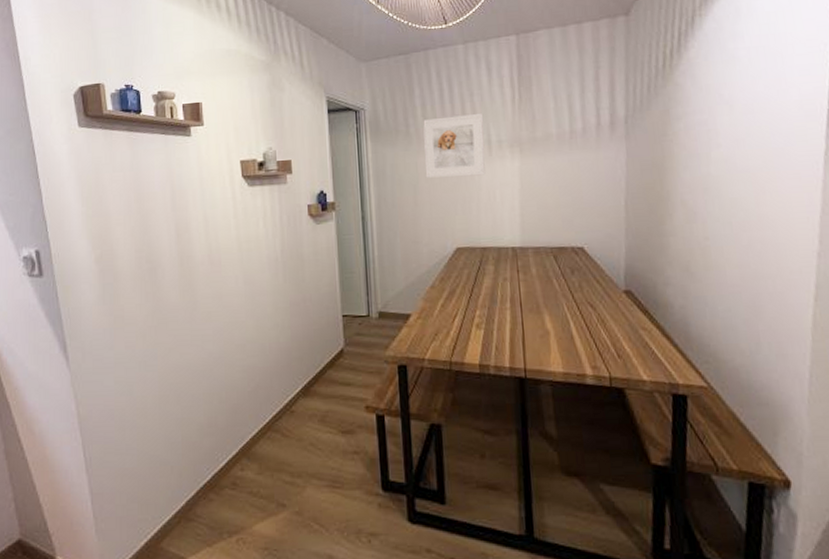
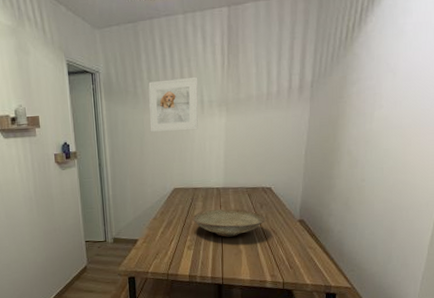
decorative bowl: none [481,274,579,313] -> present [192,209,266,237]

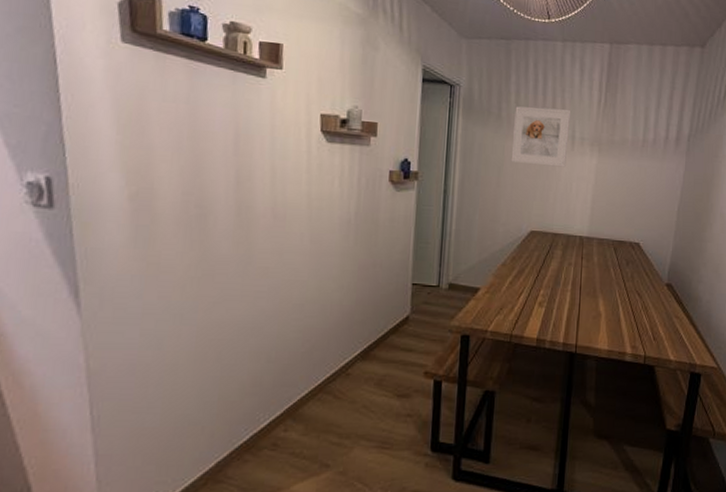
decorative bowl: present [192,209,266,237] -> none [548,260,631,296]

